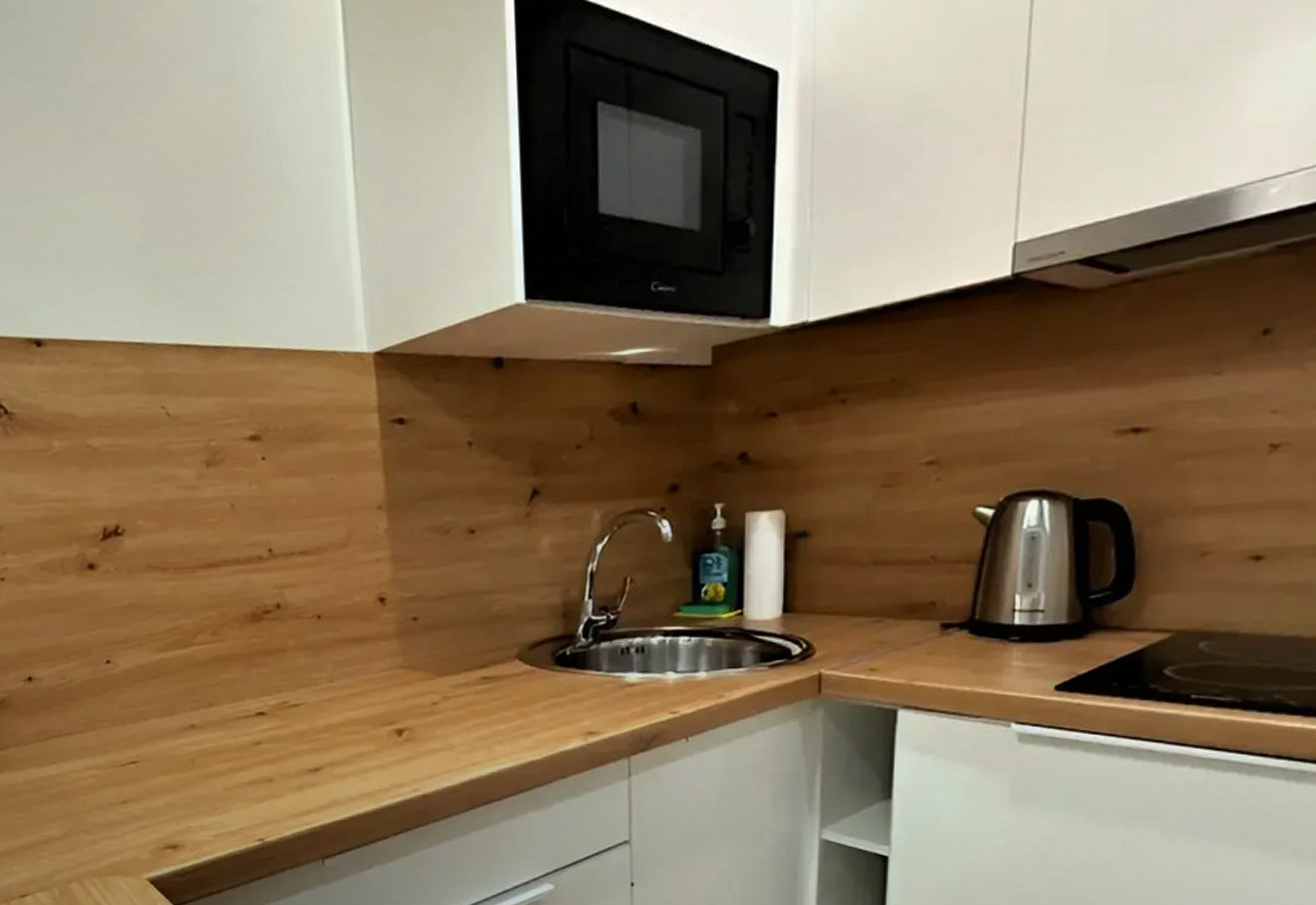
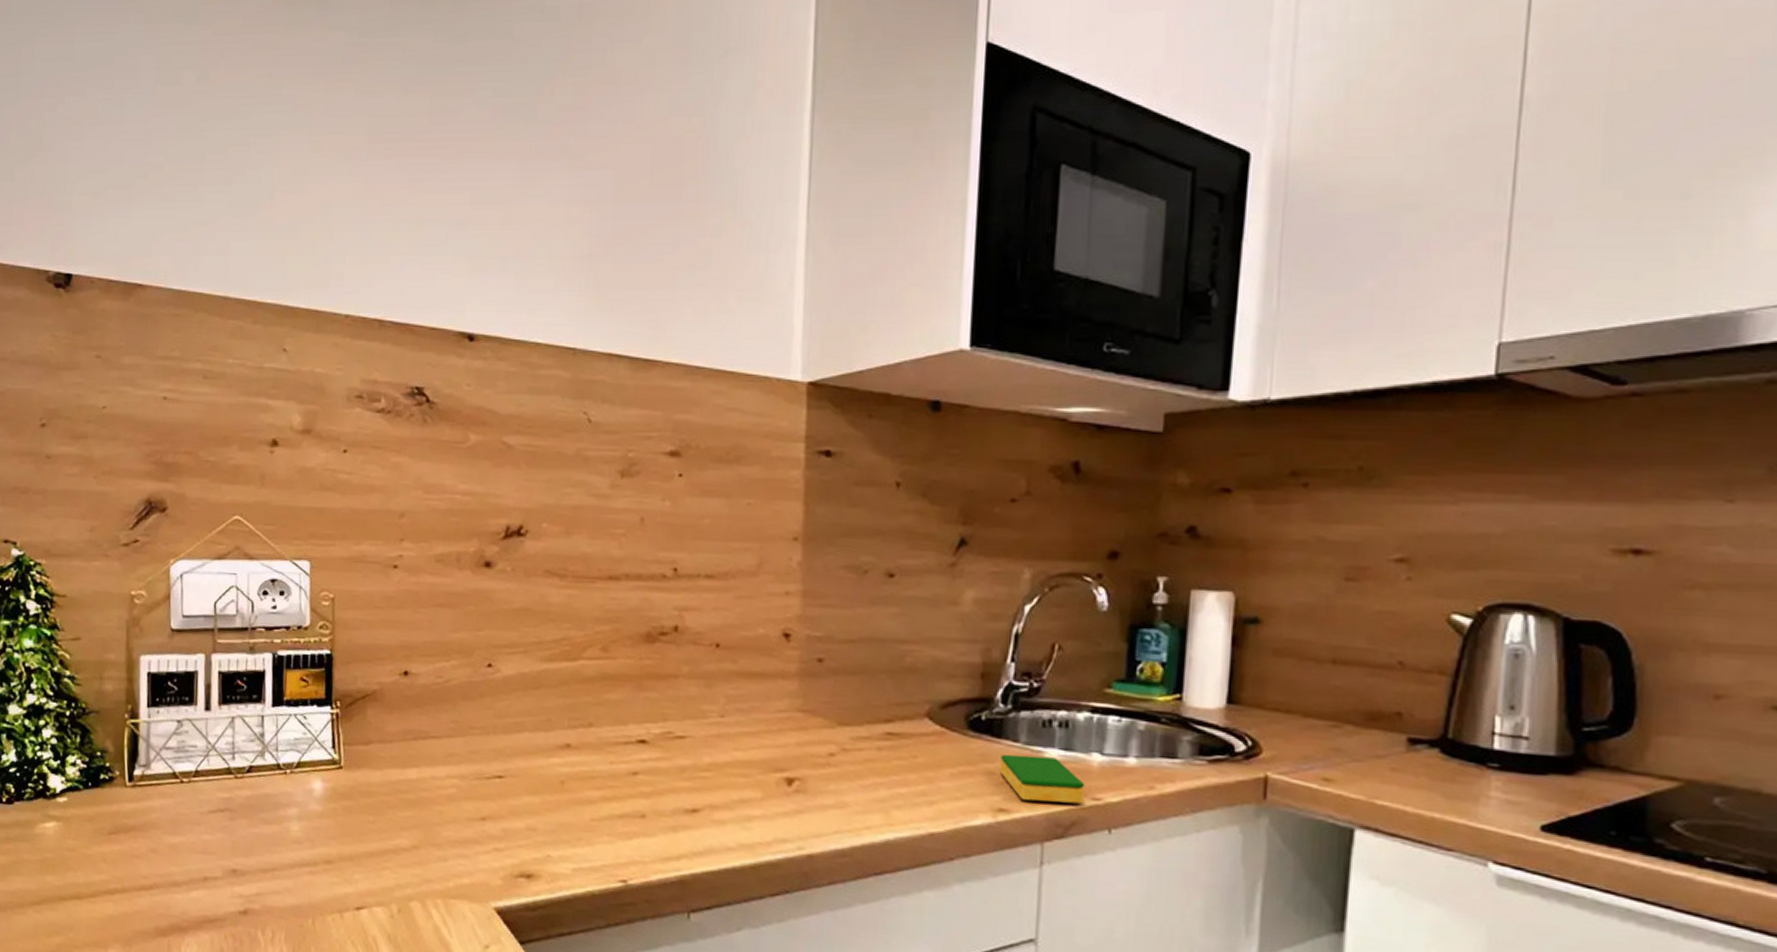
dish sponge: none [587,680,663,722] -> present [1000,754,1085,804]

